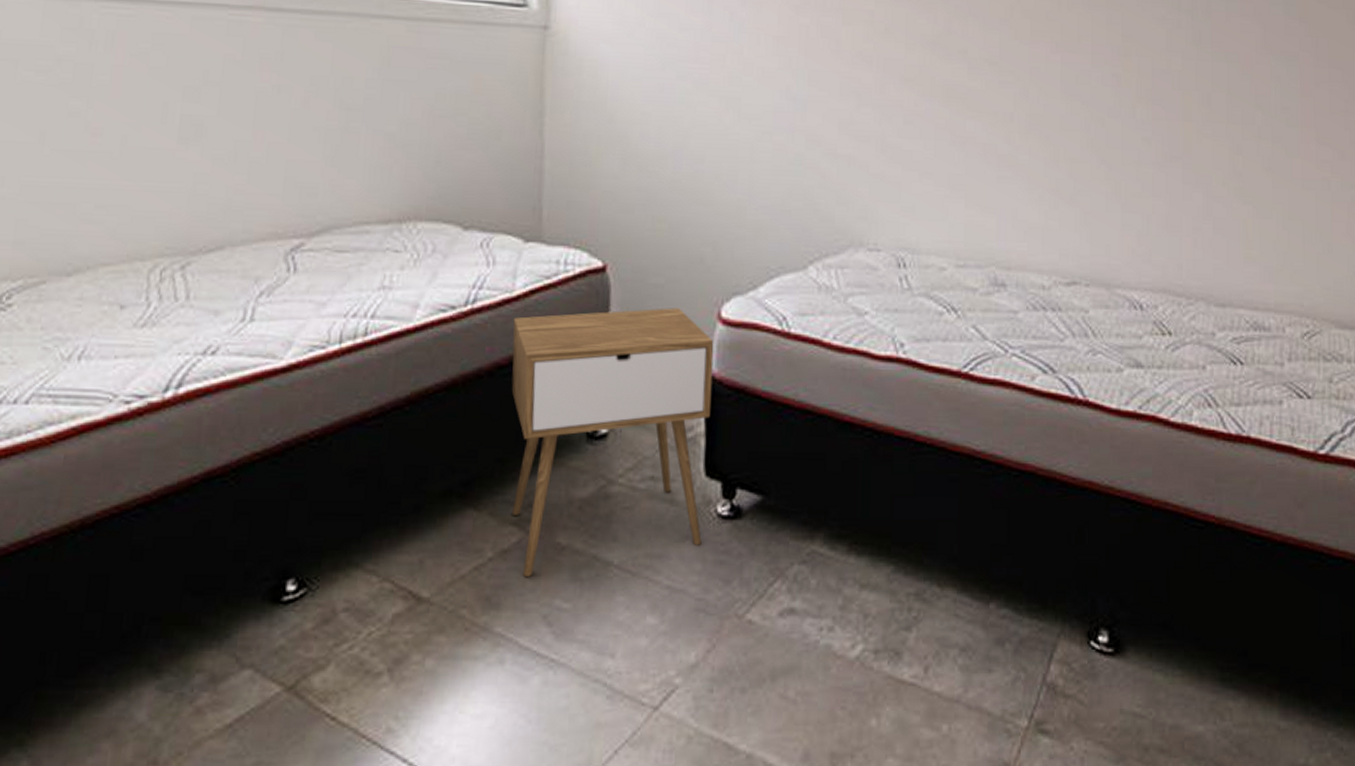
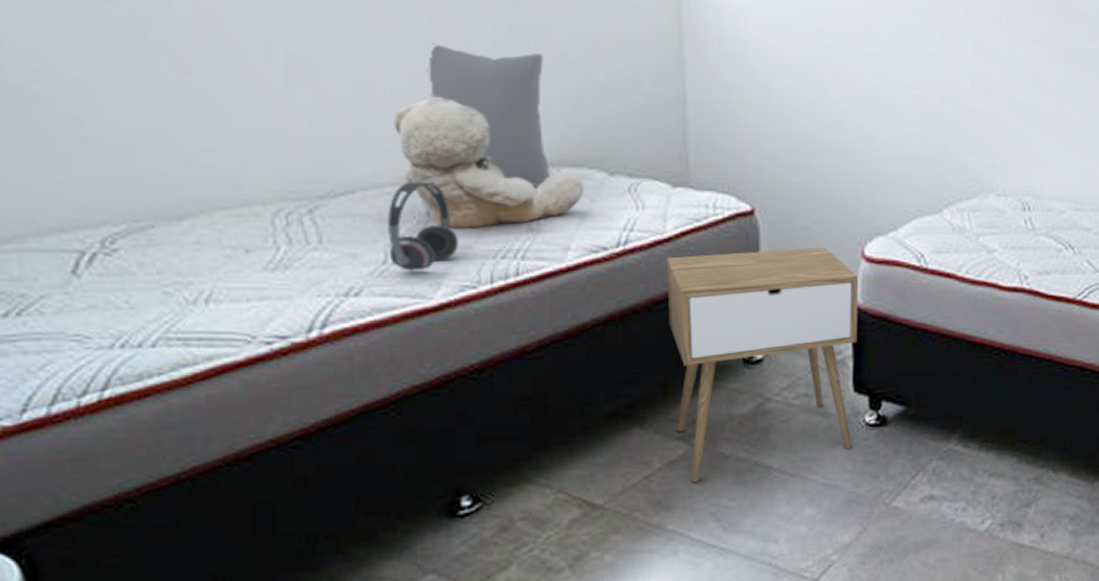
headphones: none [247,237,314,331] -> present [388,182,458,272]
teddy bear: none [267,152,438,285] -> present [393,96,584,228]
pillow: none [302,100,410,241] -> present [427,43,551,185]

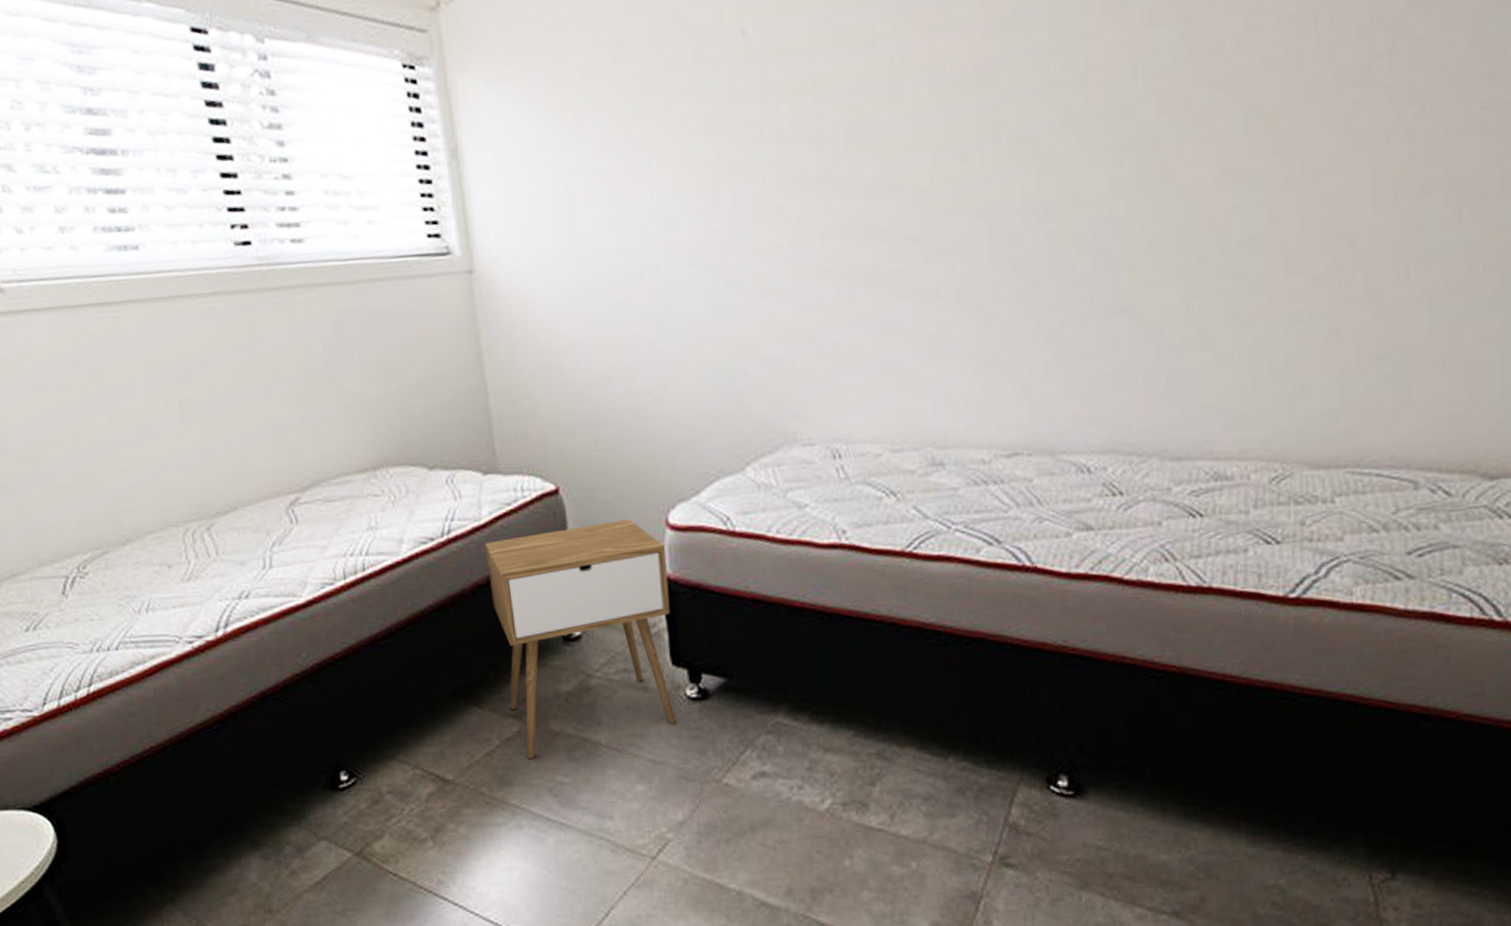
headphones: present [388,182,458,272] -> none [262,494,317,574]
teddy bear: present [393,96,584,228] -> none [258,417,410,532]
pillow: present [427,43,551,185] -> none [278,366,382,487]

